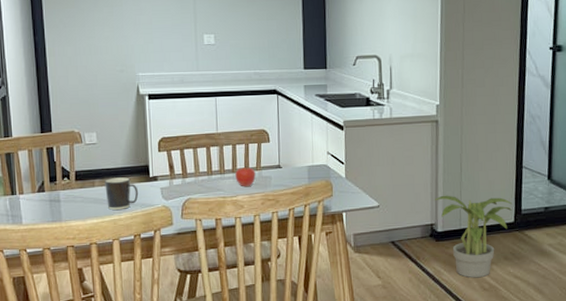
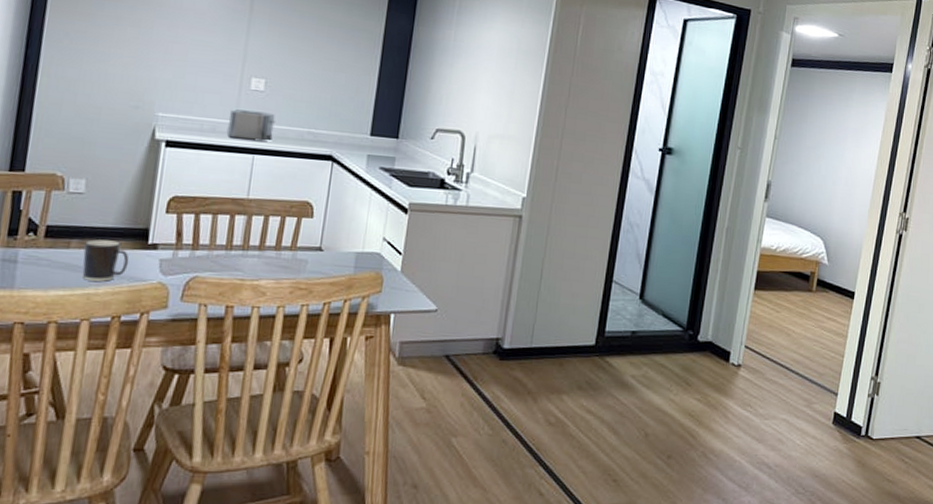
toaster: none [192,61,228,86] -> present [228,109,275,142]
fruit: present [235,166,256,187] -> none [261,244,289,270]
potted plant: present [435,195,513,278] -> none [505,305,596,409]

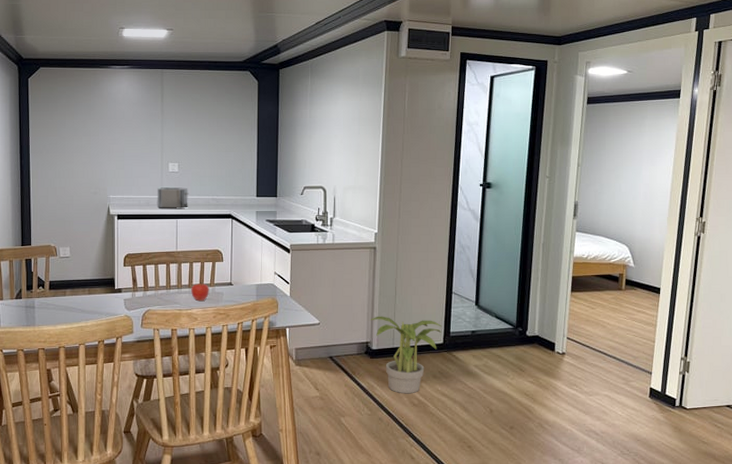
mug: present [82,239,129,282] -> none [75,288,104,318]
fruit: none [261,244,289,270] -> present [191,282,209,302]
potted plant: none [505,305,596,409] -> present [371,316,442,394]

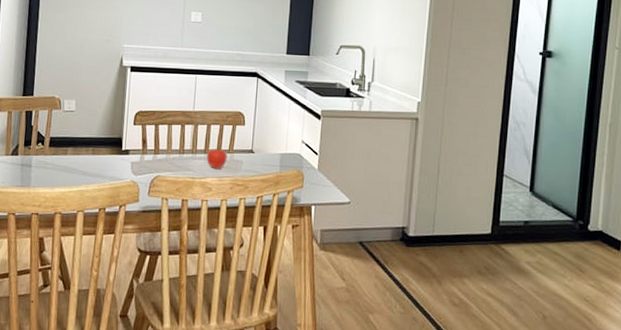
toaster: present [158,187,188,209] -> none [176,38,211,64]
potted plant: present [371,316,442,394] -> none [409,197,491,291]

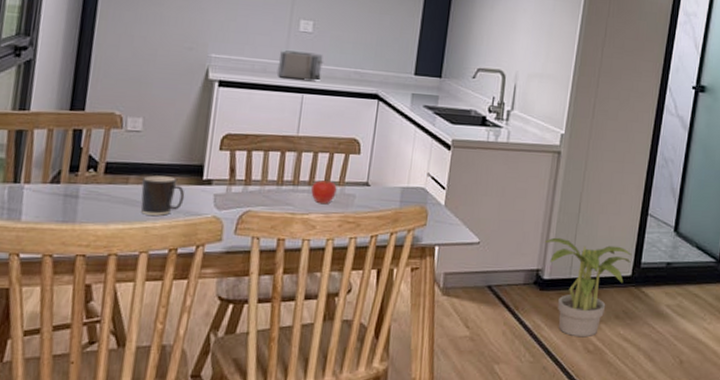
mug: none [76,147,109,181] -> present [140,175,185,217]
toaster: none [176,38,211,64] -> present [278,50,323,82]
potted plant: none [409,197,491,291] -> present [545,237,632,338]

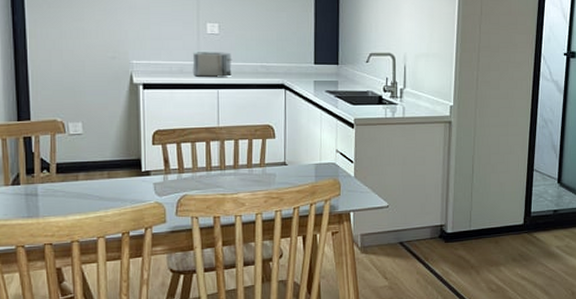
mug: present [140,175,185,217] -> none [90,171,129,206]
fruit: present [311,179,337,205] -> none [237,162,259,185]
potted plant: present [545,237,632,338] -> none [445,196,523,280]

